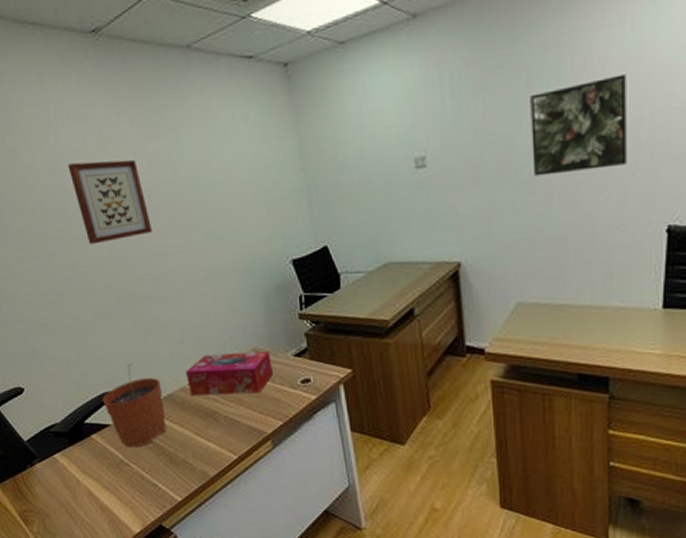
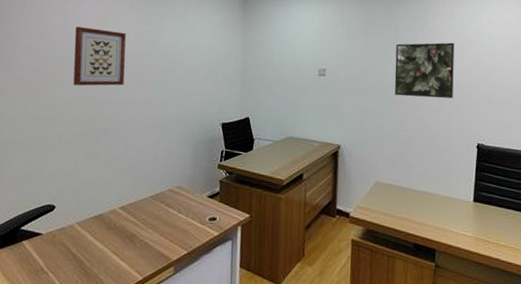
plant pot: present [102,363,166,448] -> none [42,182,96,258]
tissue box: present [185,351,273,396] -> none [117,185,190,224]

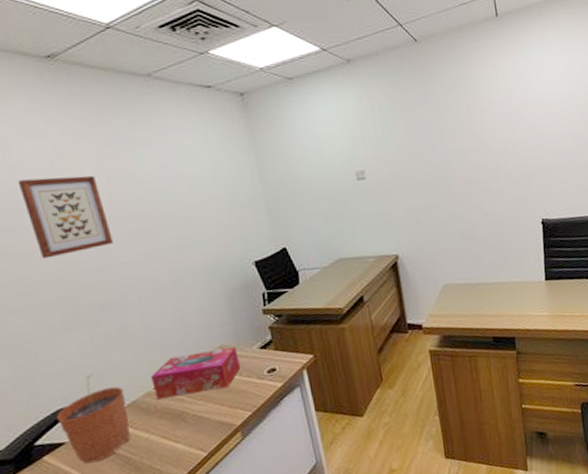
plant pot: none [42,182,96,258] -> present [56,374,130,464]
tissue box: none [117,185,190,224] -> present [151,347,240,400]
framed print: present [394,42,454,99] -> none [440,111,511,185]

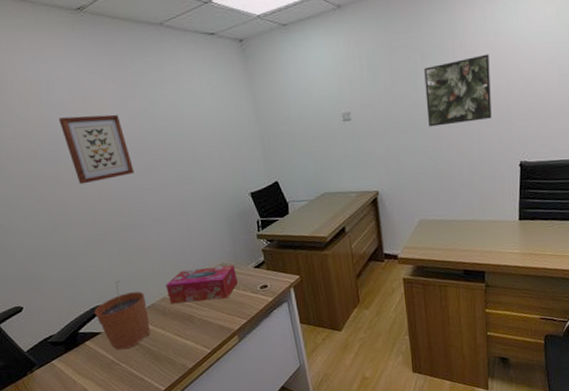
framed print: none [440,111,511,185] -> present [424,54,492,127]

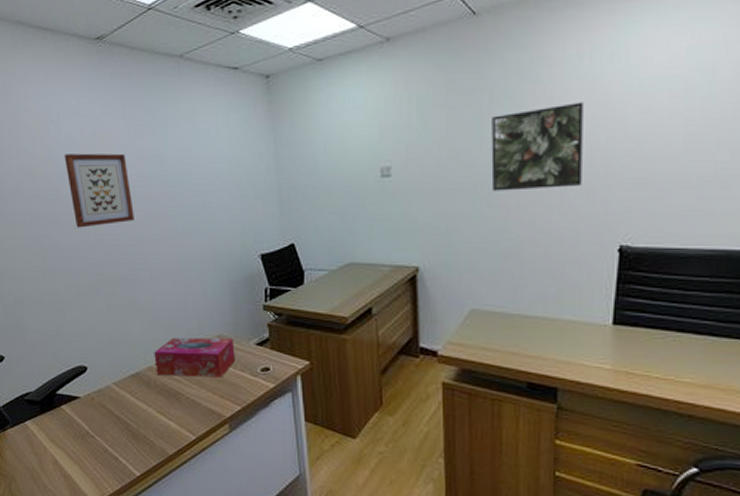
plant pot: present [94,280,150,350] -> none [74,340,132,421]

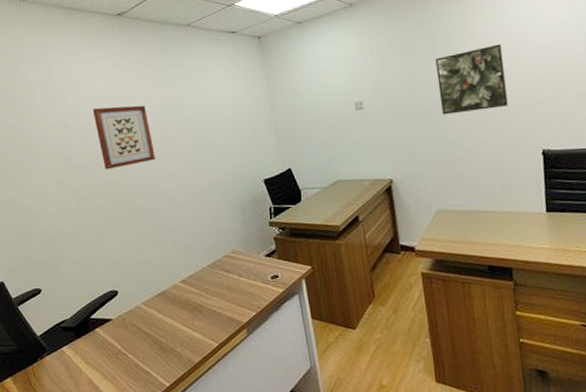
tissue box: present [154,337,235,378] -> none [177,253,248,292]

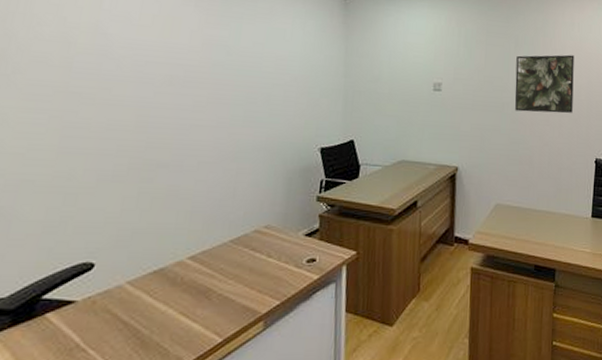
wall art: present [92,105,155,170] -> none [114,29,191,108]

